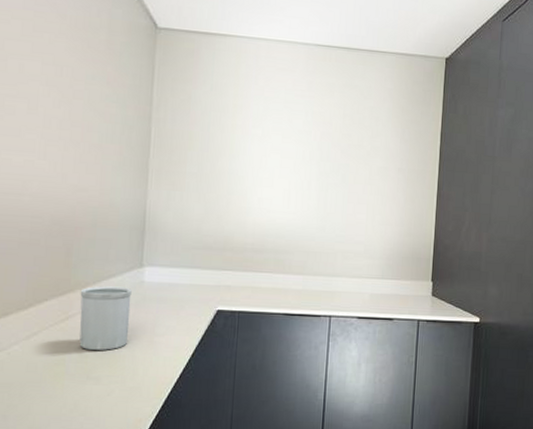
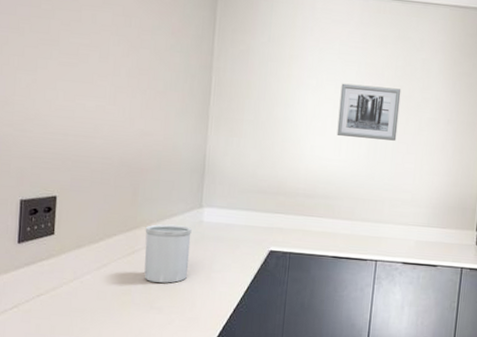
wall art: none [285,132,350,191] -> present [337,83,402,141]

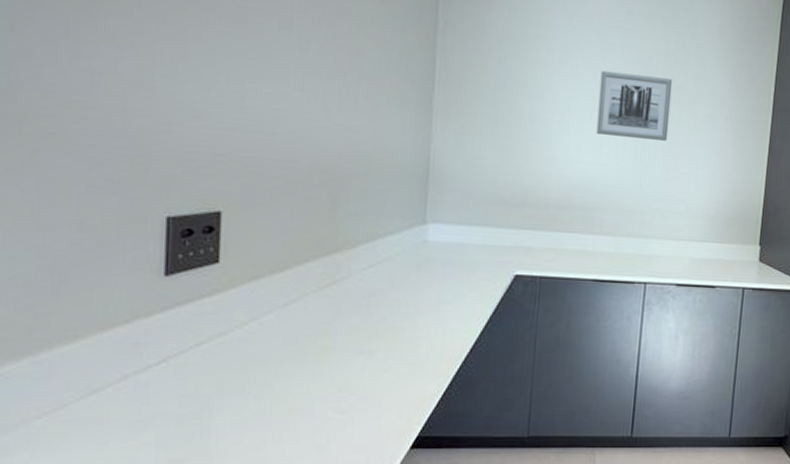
utensil holder: present [144,224,192,283] -> none [349,245,413,320]

